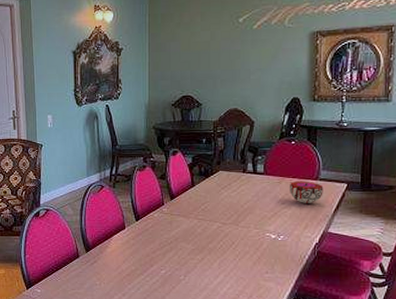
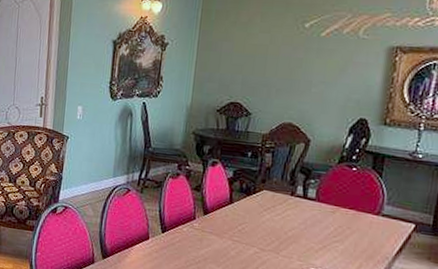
decorative bowl: present [289,181,324,203] -> none [343,213,386,241]

